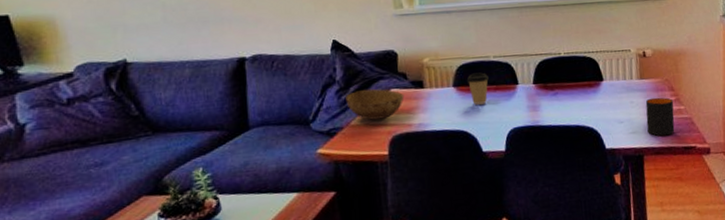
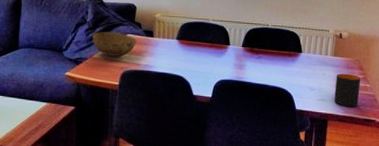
coffee cup: present [466,72,489,106] -> none [188,31,206,58]

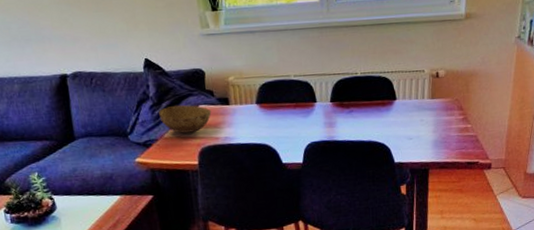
mug: present [334,73,361,107] -> none [434,116,462,152]

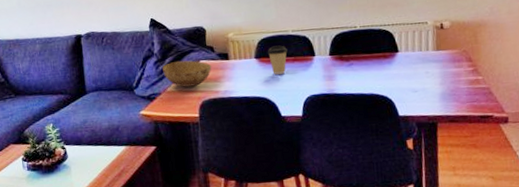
coffee cup: none [268,91,289,122] -> present [267,45,287,75]

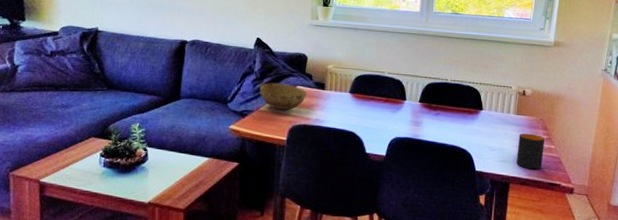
coffee cup: present [267,45,287,75] -> none [362,84,381,113]
mug: none [441,67,471,105] -> present [517,133,545,170]

